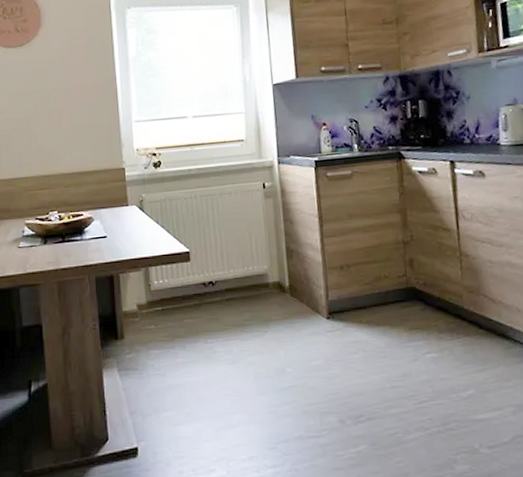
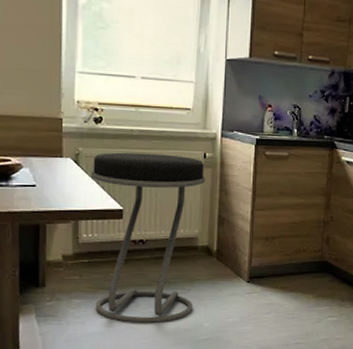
stool: none [155,189,273,373] -> present [90,152,206,323]

